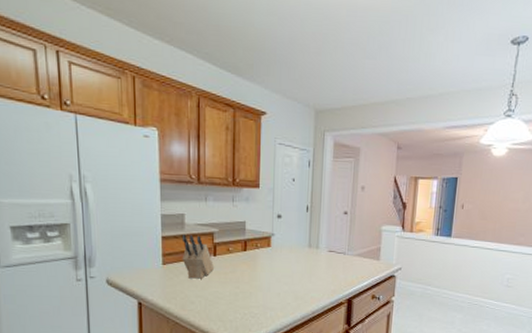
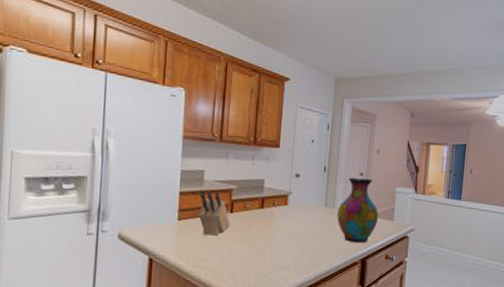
vase: none [321,216,365,284] -> present [337,177,379,244]

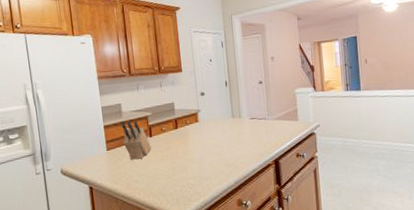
vase: present [337,177,379,244] -> none [244,85,284,147]

